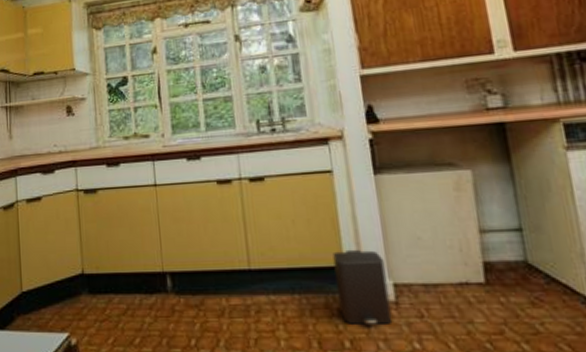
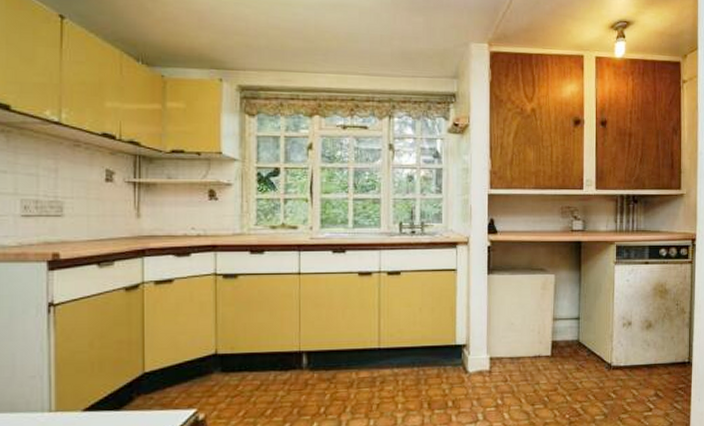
pedal bin: present [332,249,393,324] -> none [448,331,486,389]

